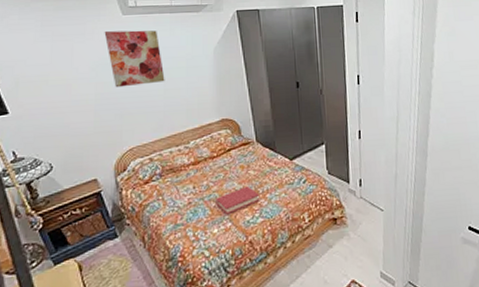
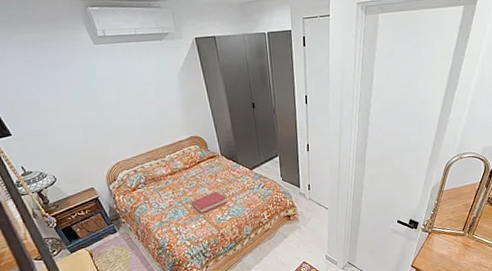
wall art: present [104,30,165,88] -> none [80,58,139,111]

